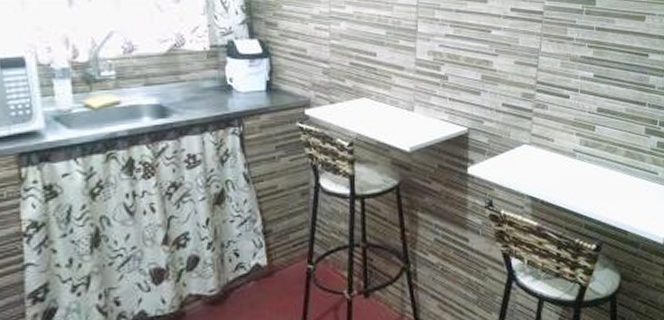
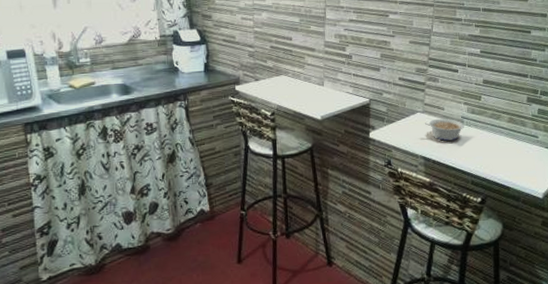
legume: none [532,151,578,178] -> present [425,118,465,141]

